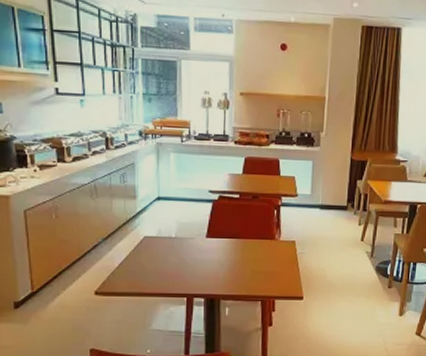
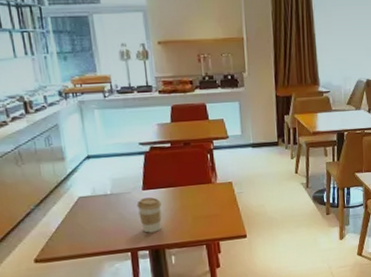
coffee cup: none [198,246,223,281] -> present [136,197,162,233]

